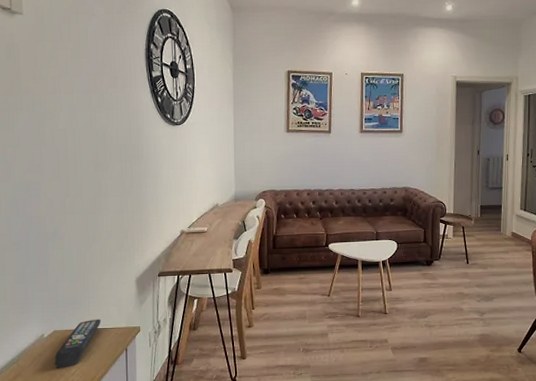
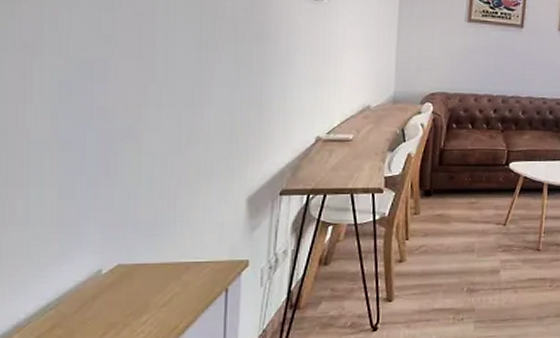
remote control: present [54,319,101,370] -> none [116,249,192,317]

